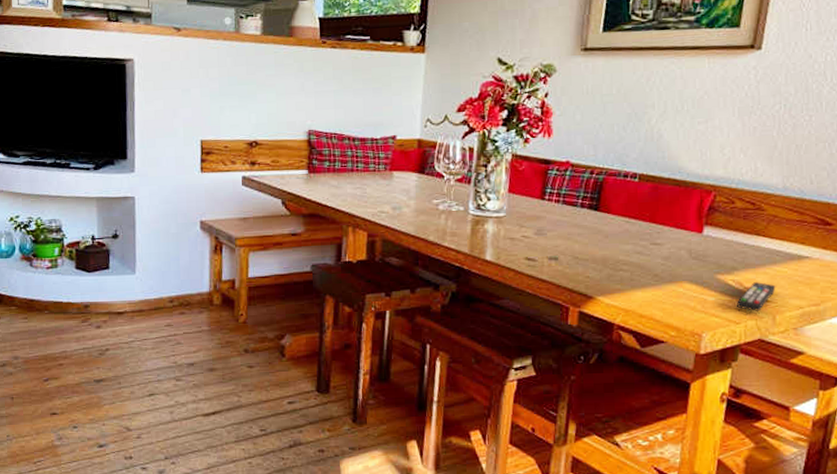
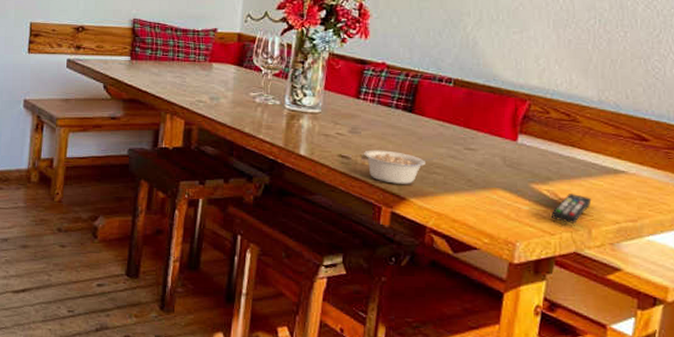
legume: none [550,250,624,283] -> present [364,150,438,184]

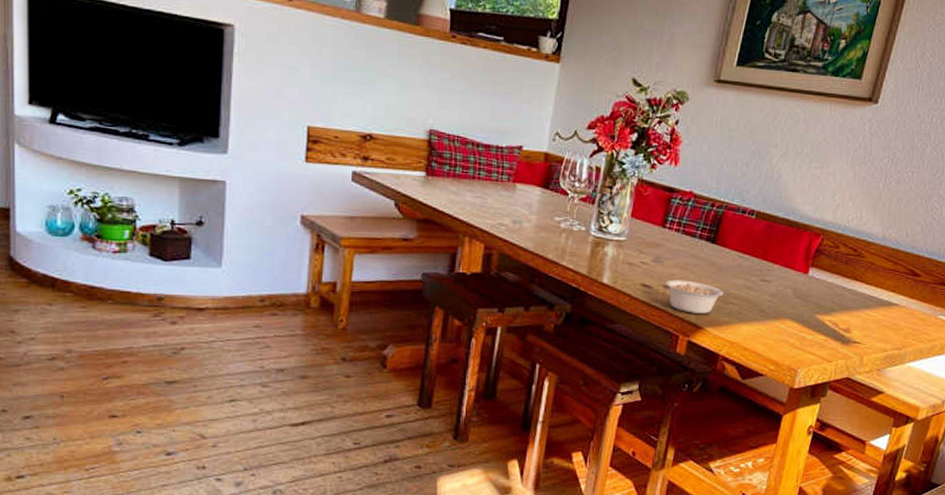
remote control: present [552,194,592,224] -> none [831,324,867,351]

